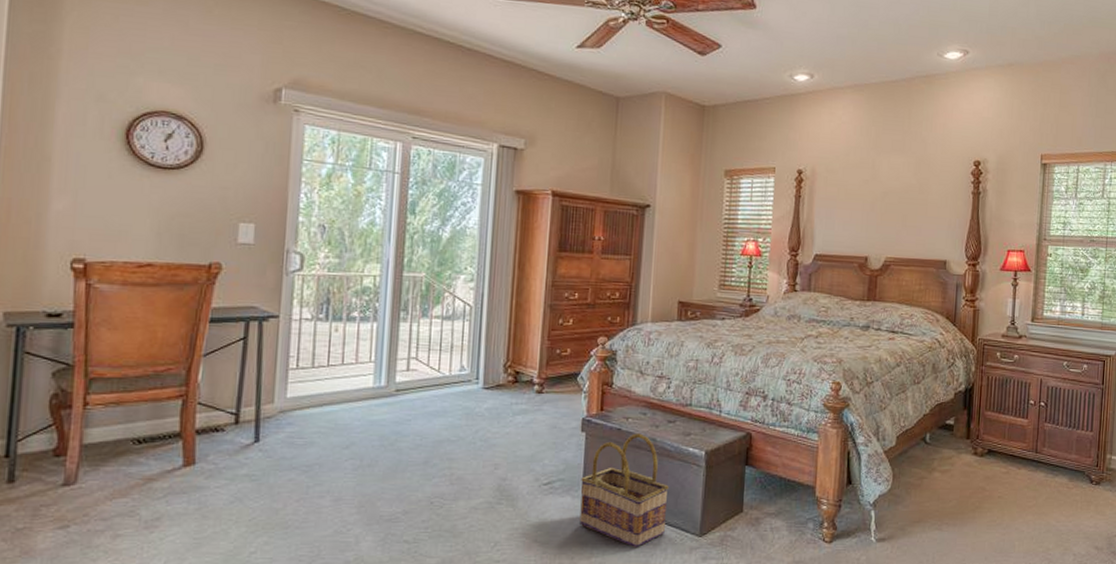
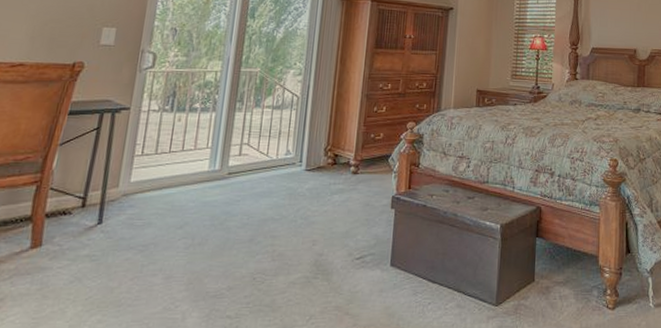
basket: present [579,433,669,549] -> none [387,209,468,319]

